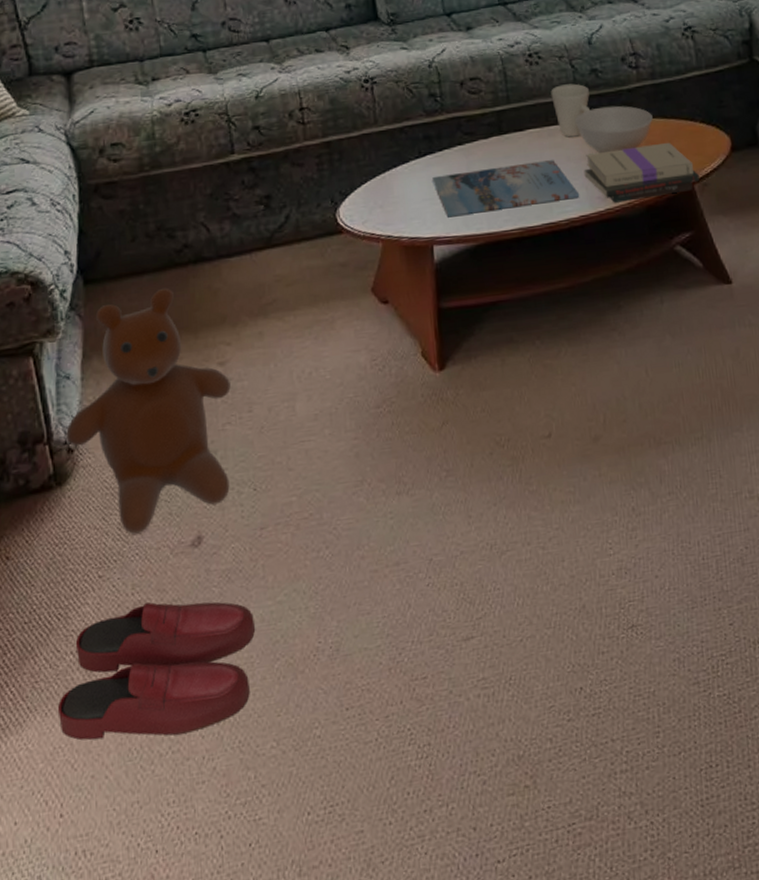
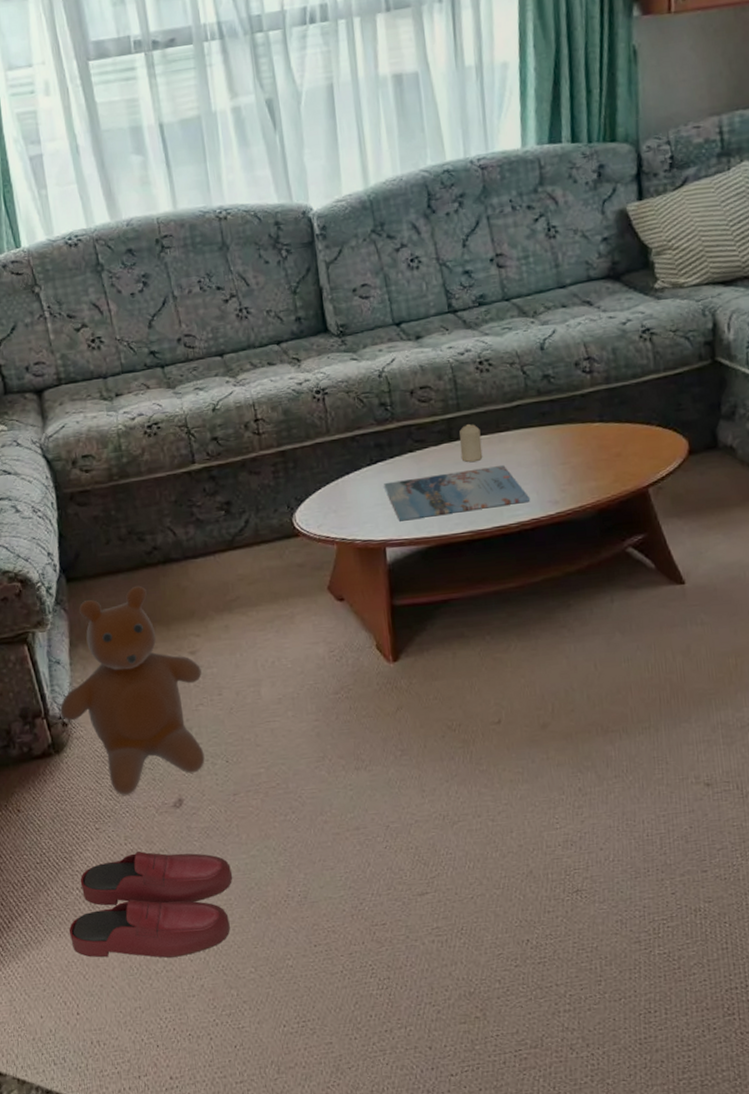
candle: none [509,116,533,157] -> present [459,423,483,463]
mug: present [551,83,591,137] -> none [501,390,543,443]
bowl: present [574,105,653,154] -> none [525,411,607,459]
books: present [584,142,700,203] -> none [534,446,654,506]

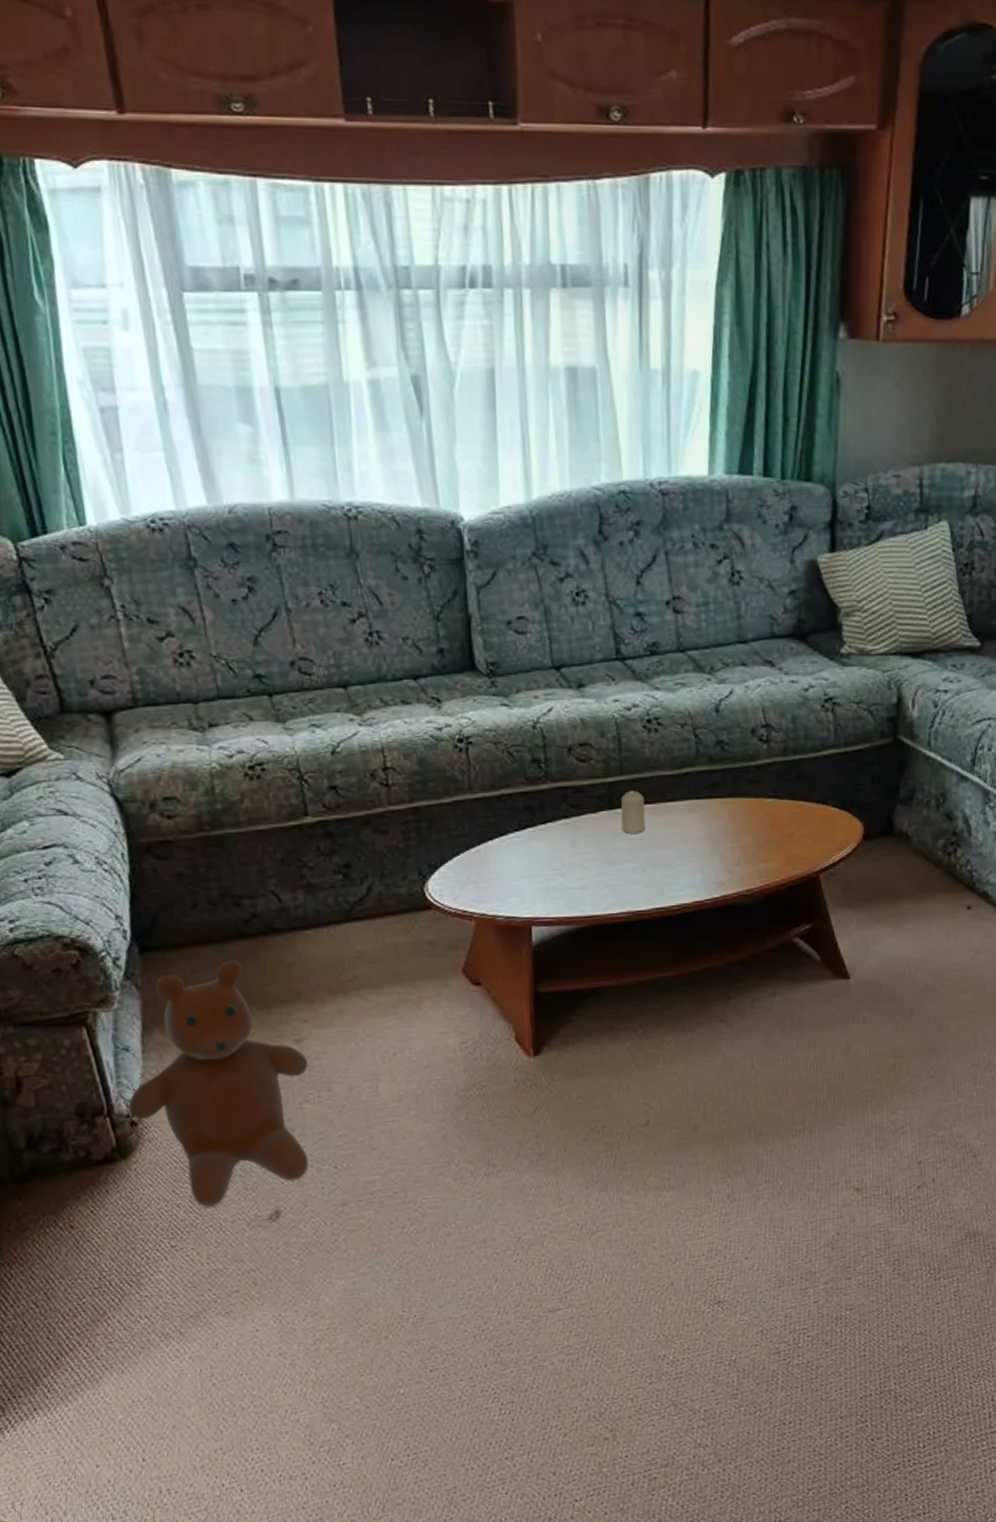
slippers: present [68,851,232,958] -> none [134,1271,337,1395]
magazine: present [384,465,531,521] -> none [533,840,695,897]

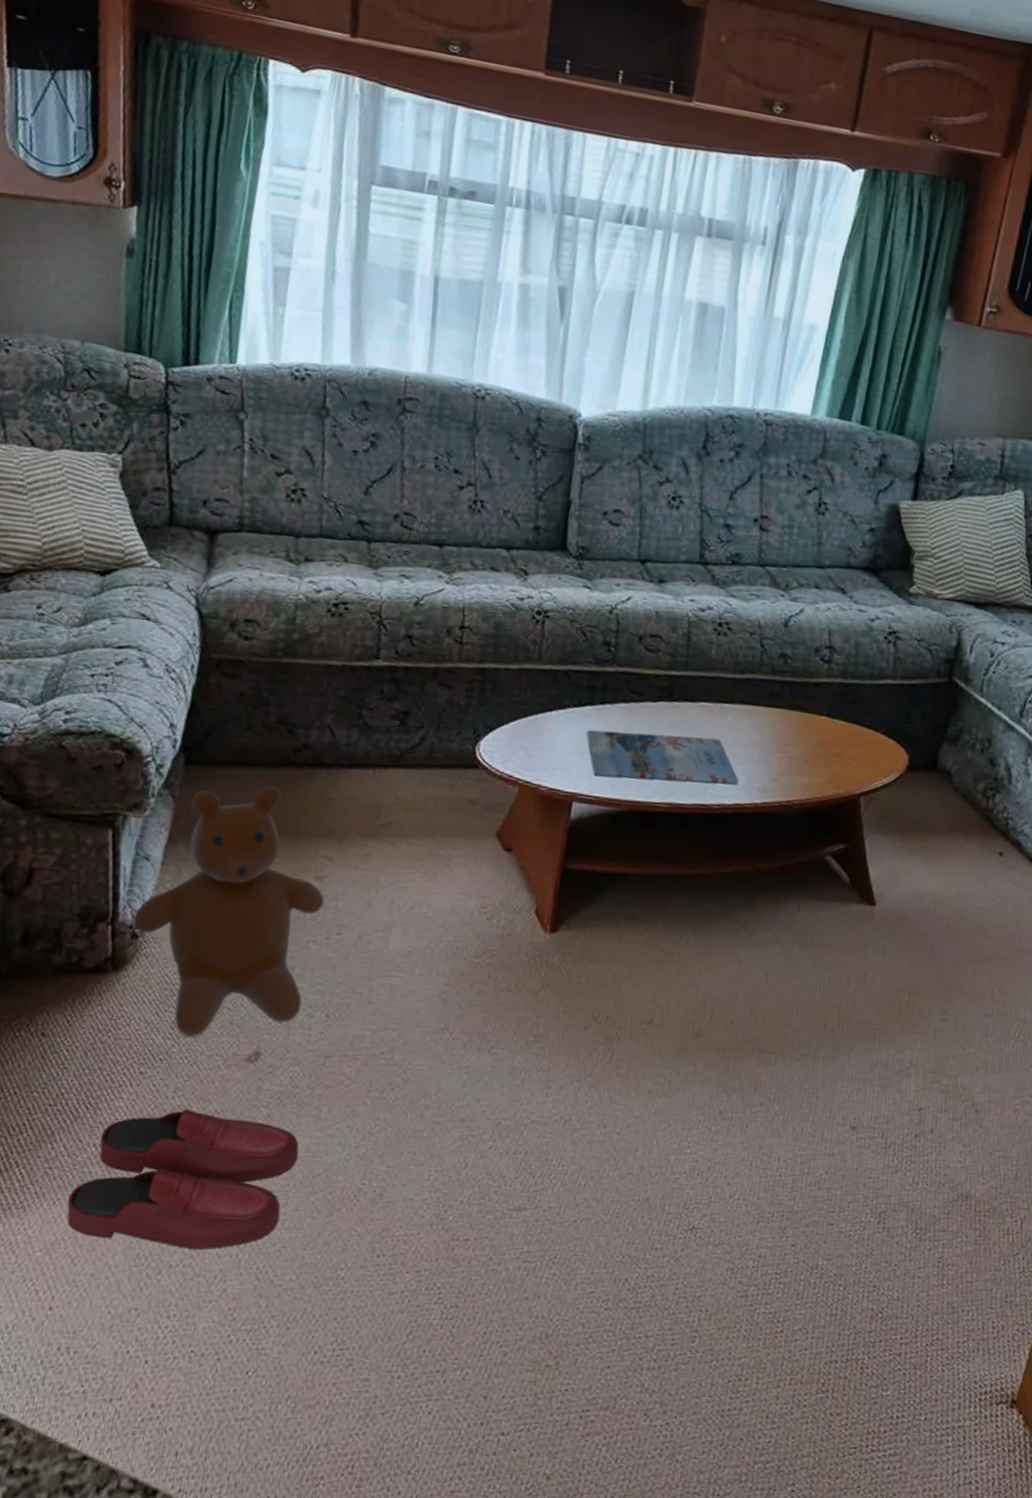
slippers: none [134,1271,337,1395] -> present [67,1109,299,1250]
magazine: none [533,840,695,897] -> present [586,729,739,784]
candle: present [621,789,646,835] -> none [676,686,704,730]

